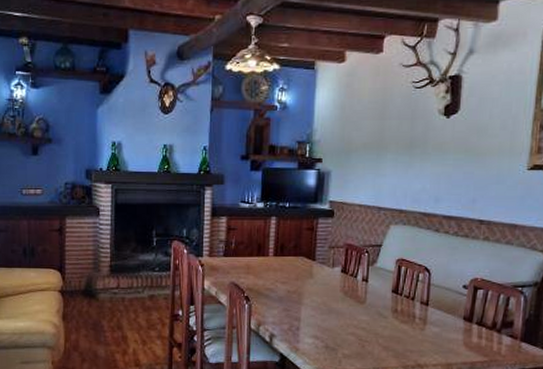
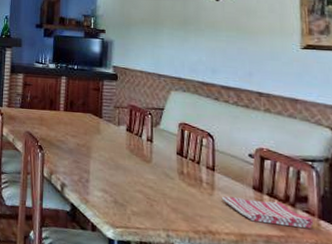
dish towel: none [432,329,516,352] -> present [221,196,314,228]

